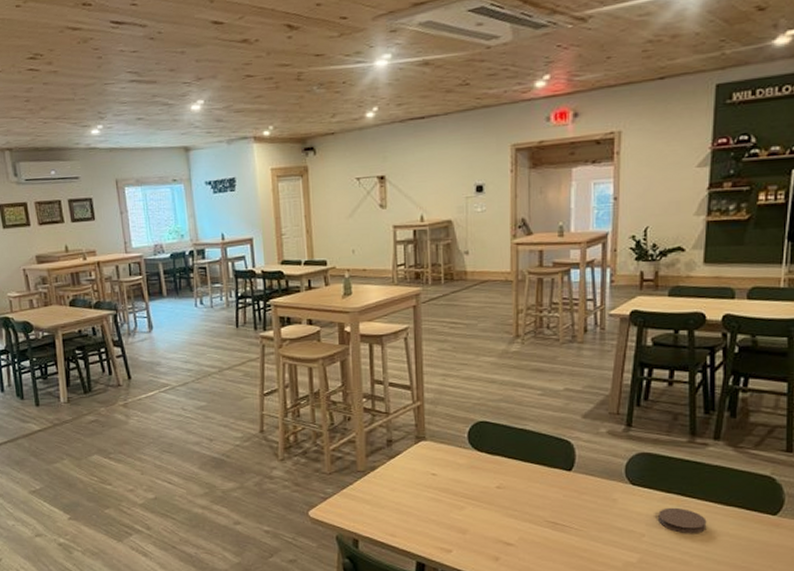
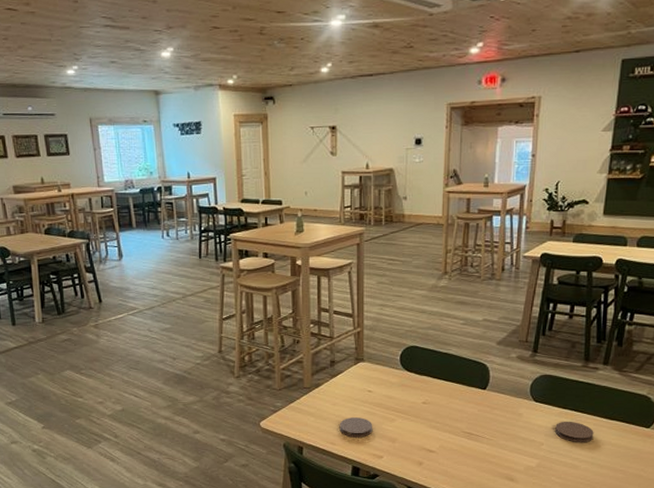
coaster: none [399,505,439,528] -> present [339,417,373,438]

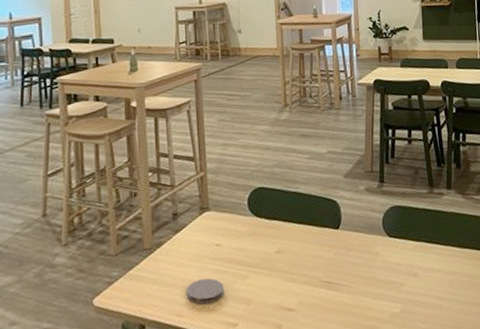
coaster: present [555,421,594,443] -> none [412,254,451,279]

